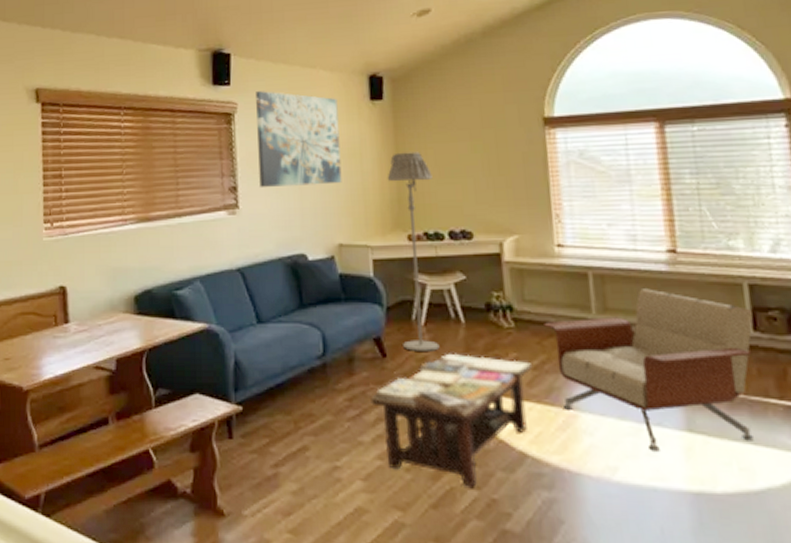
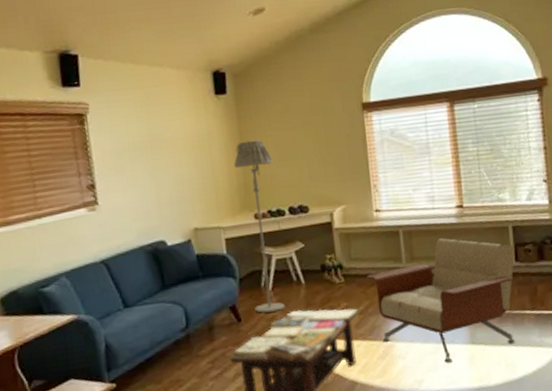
wall art: present [256,91,342,187] -> none [106,90,194,183]

